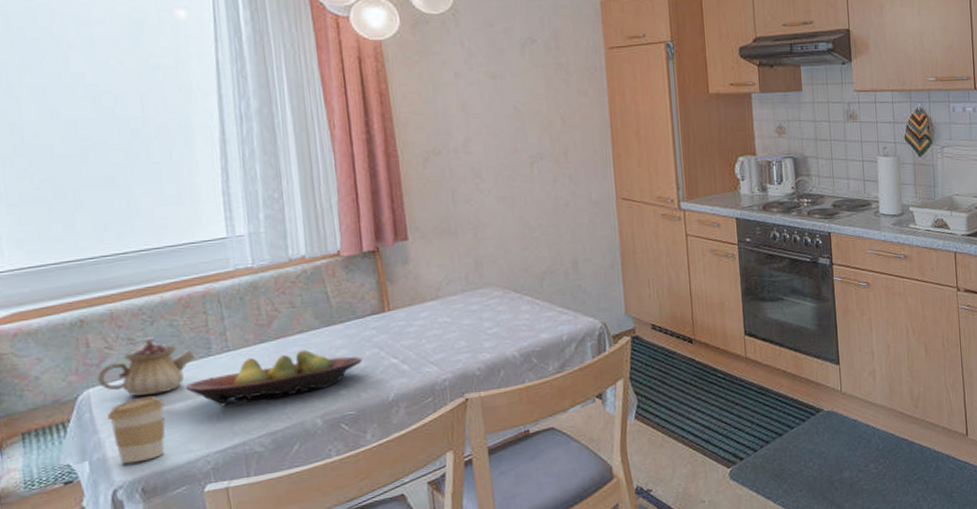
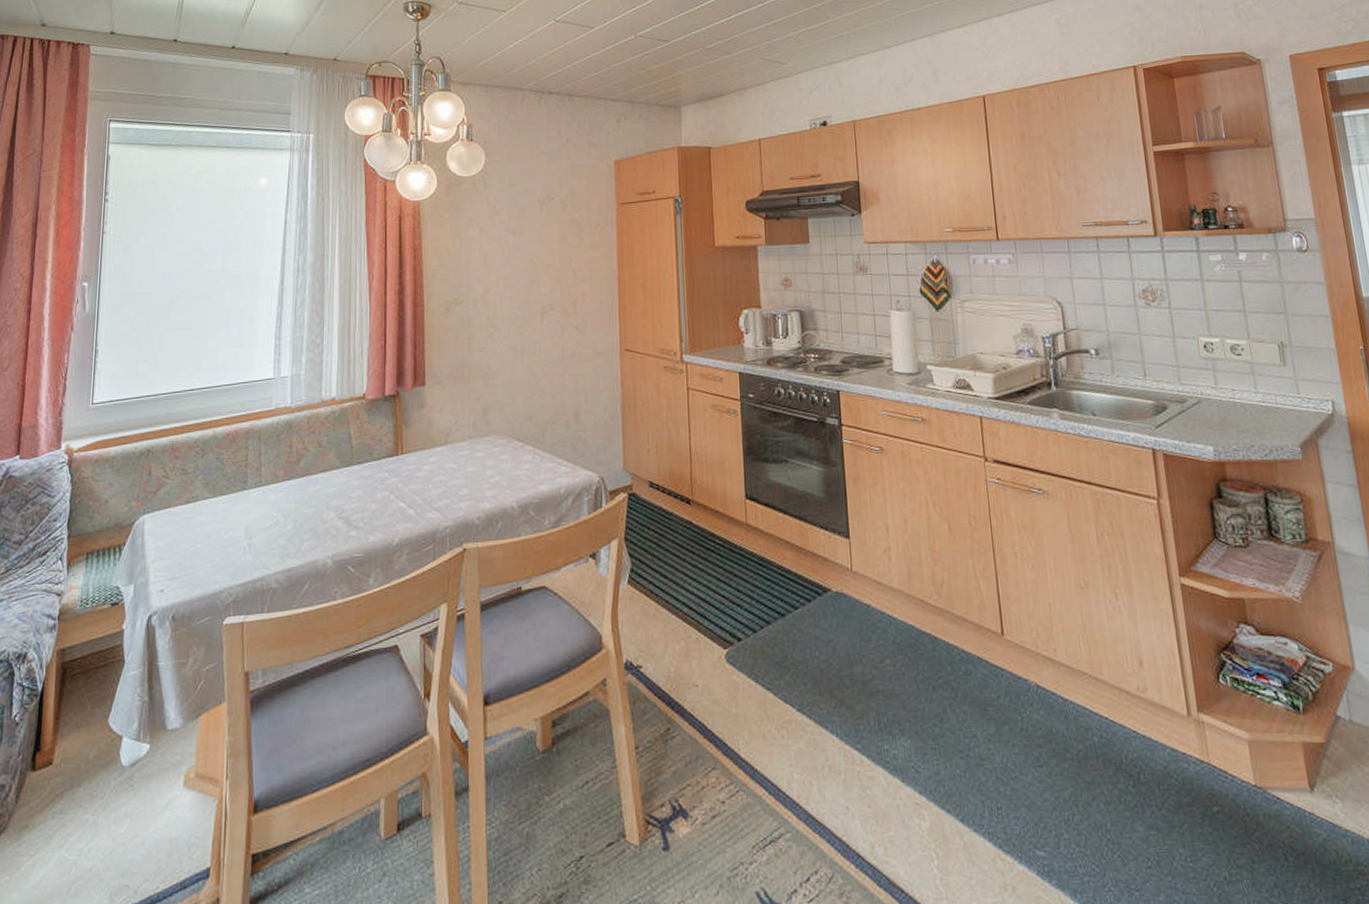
teapot: present [96,336,196,396] -> none [152,467,233,524]
coffee cup: present [107,396,166,464] -> none [155,525,202,590]
fruit bowl: present [185,349,362,407] -> none [221,488,374,540]

